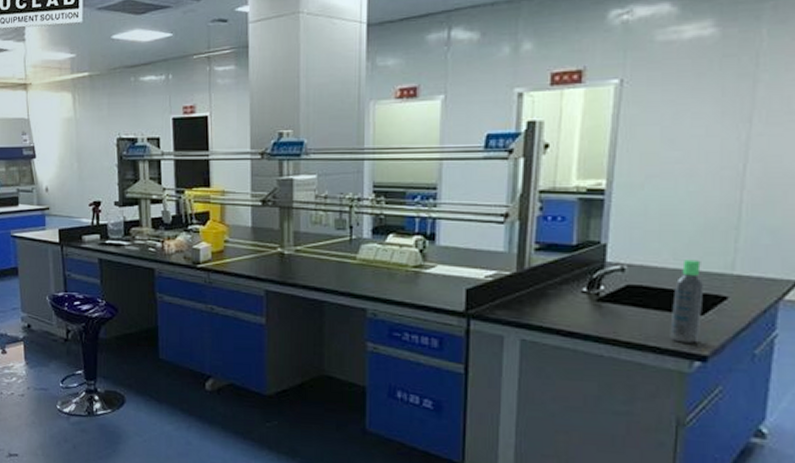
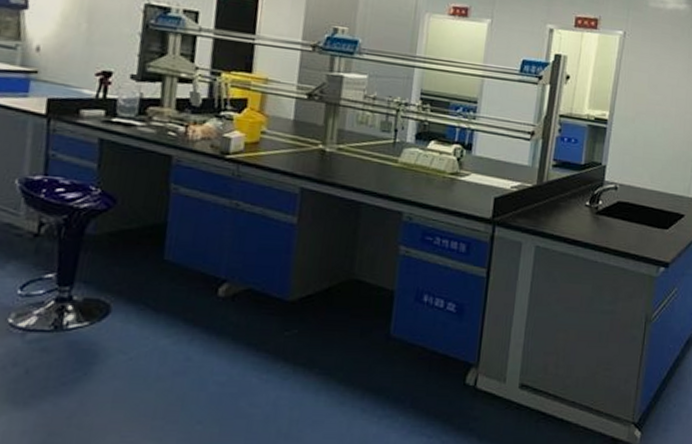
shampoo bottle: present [670,259,705,343] -> none [645,183,670,252]

